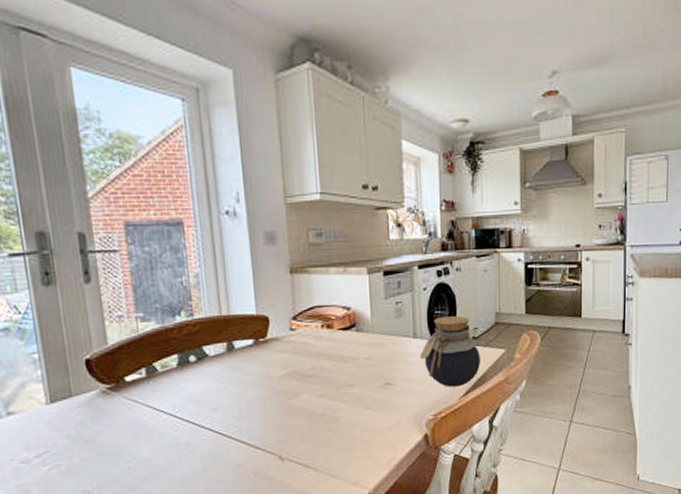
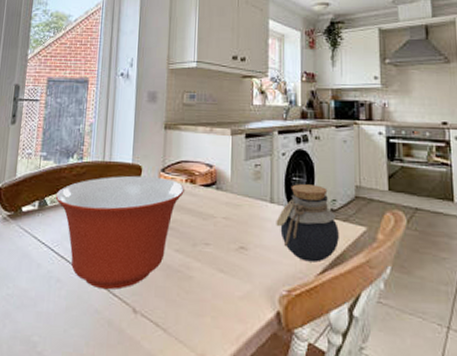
mixing bowl: none [166,326,321,445] -> present [55,175,184,290]

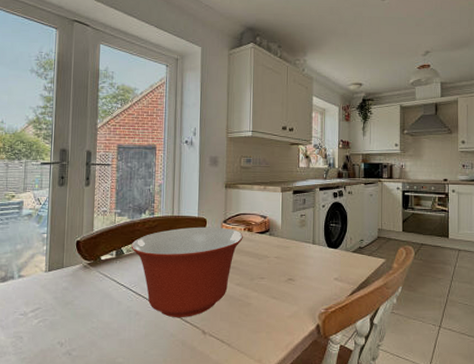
jar: present [276,184,339,262] -> none [317,229,365,287]

